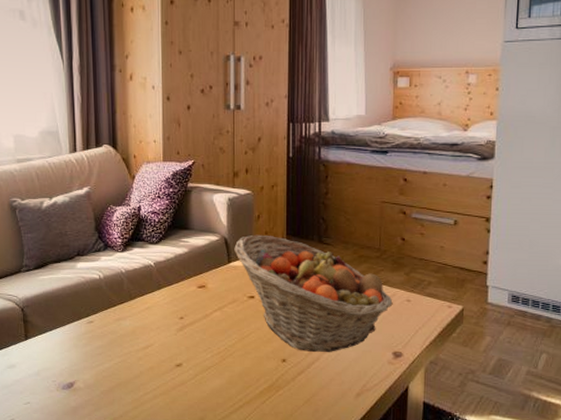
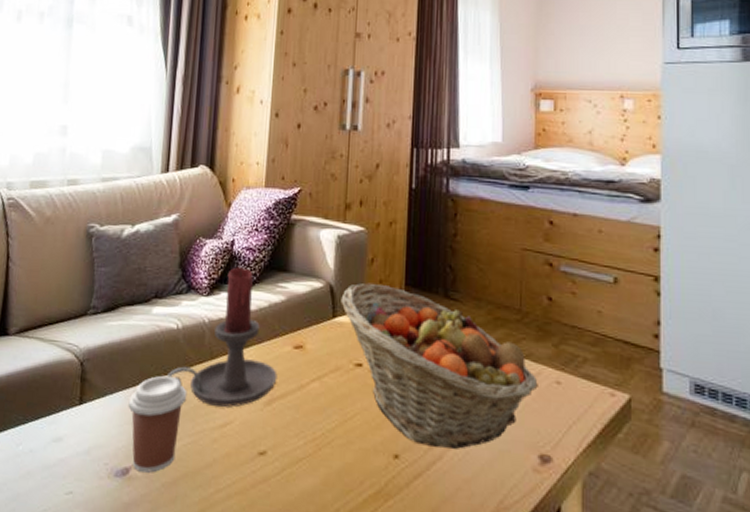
coffee cup: none [66,314,114,385] -> present [128,375,188,473]
candle holder: none [95,228,186,334] -> present [167,267,277,407]

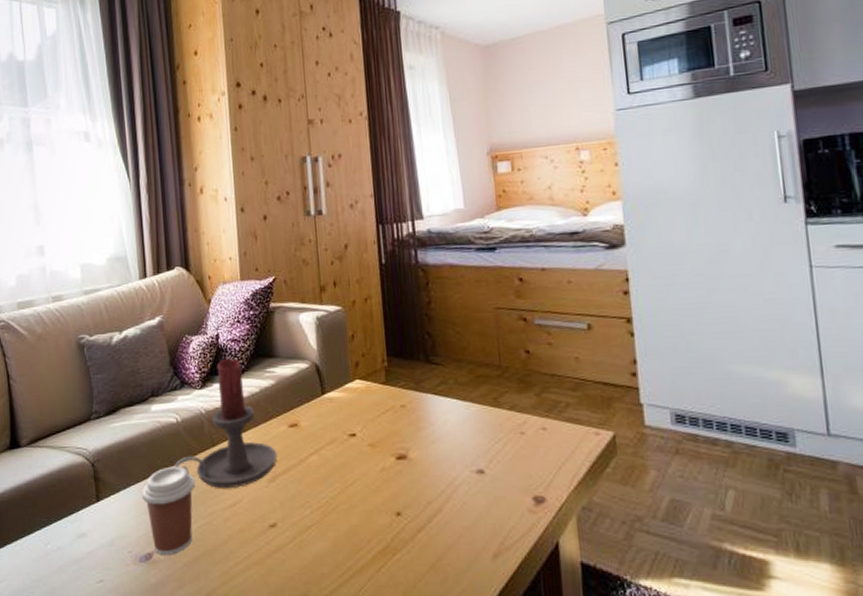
fruit basket: present [341,283,538,449] -> none [327,357,525,501]

